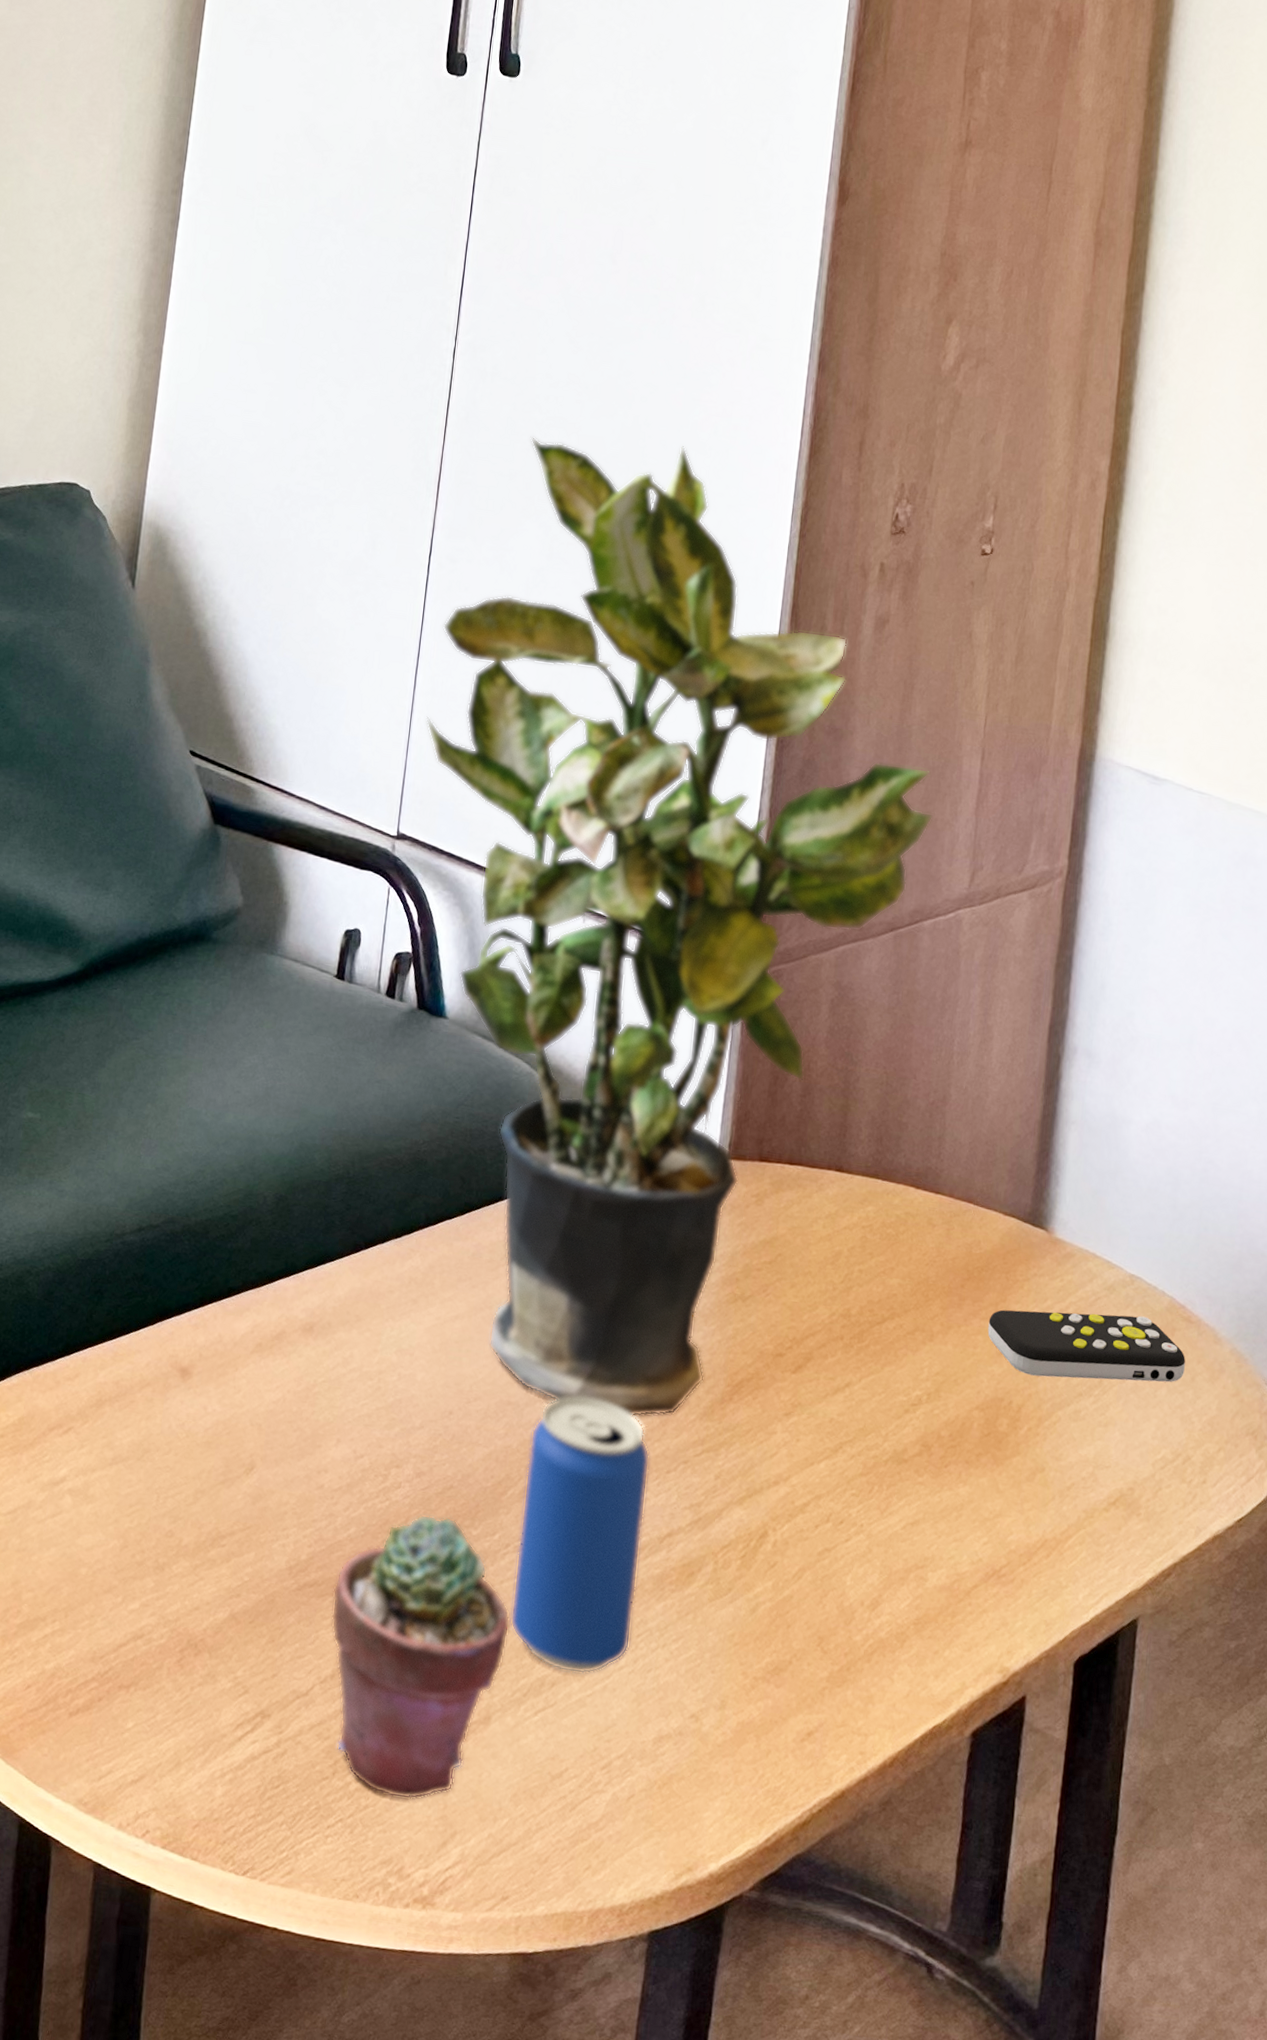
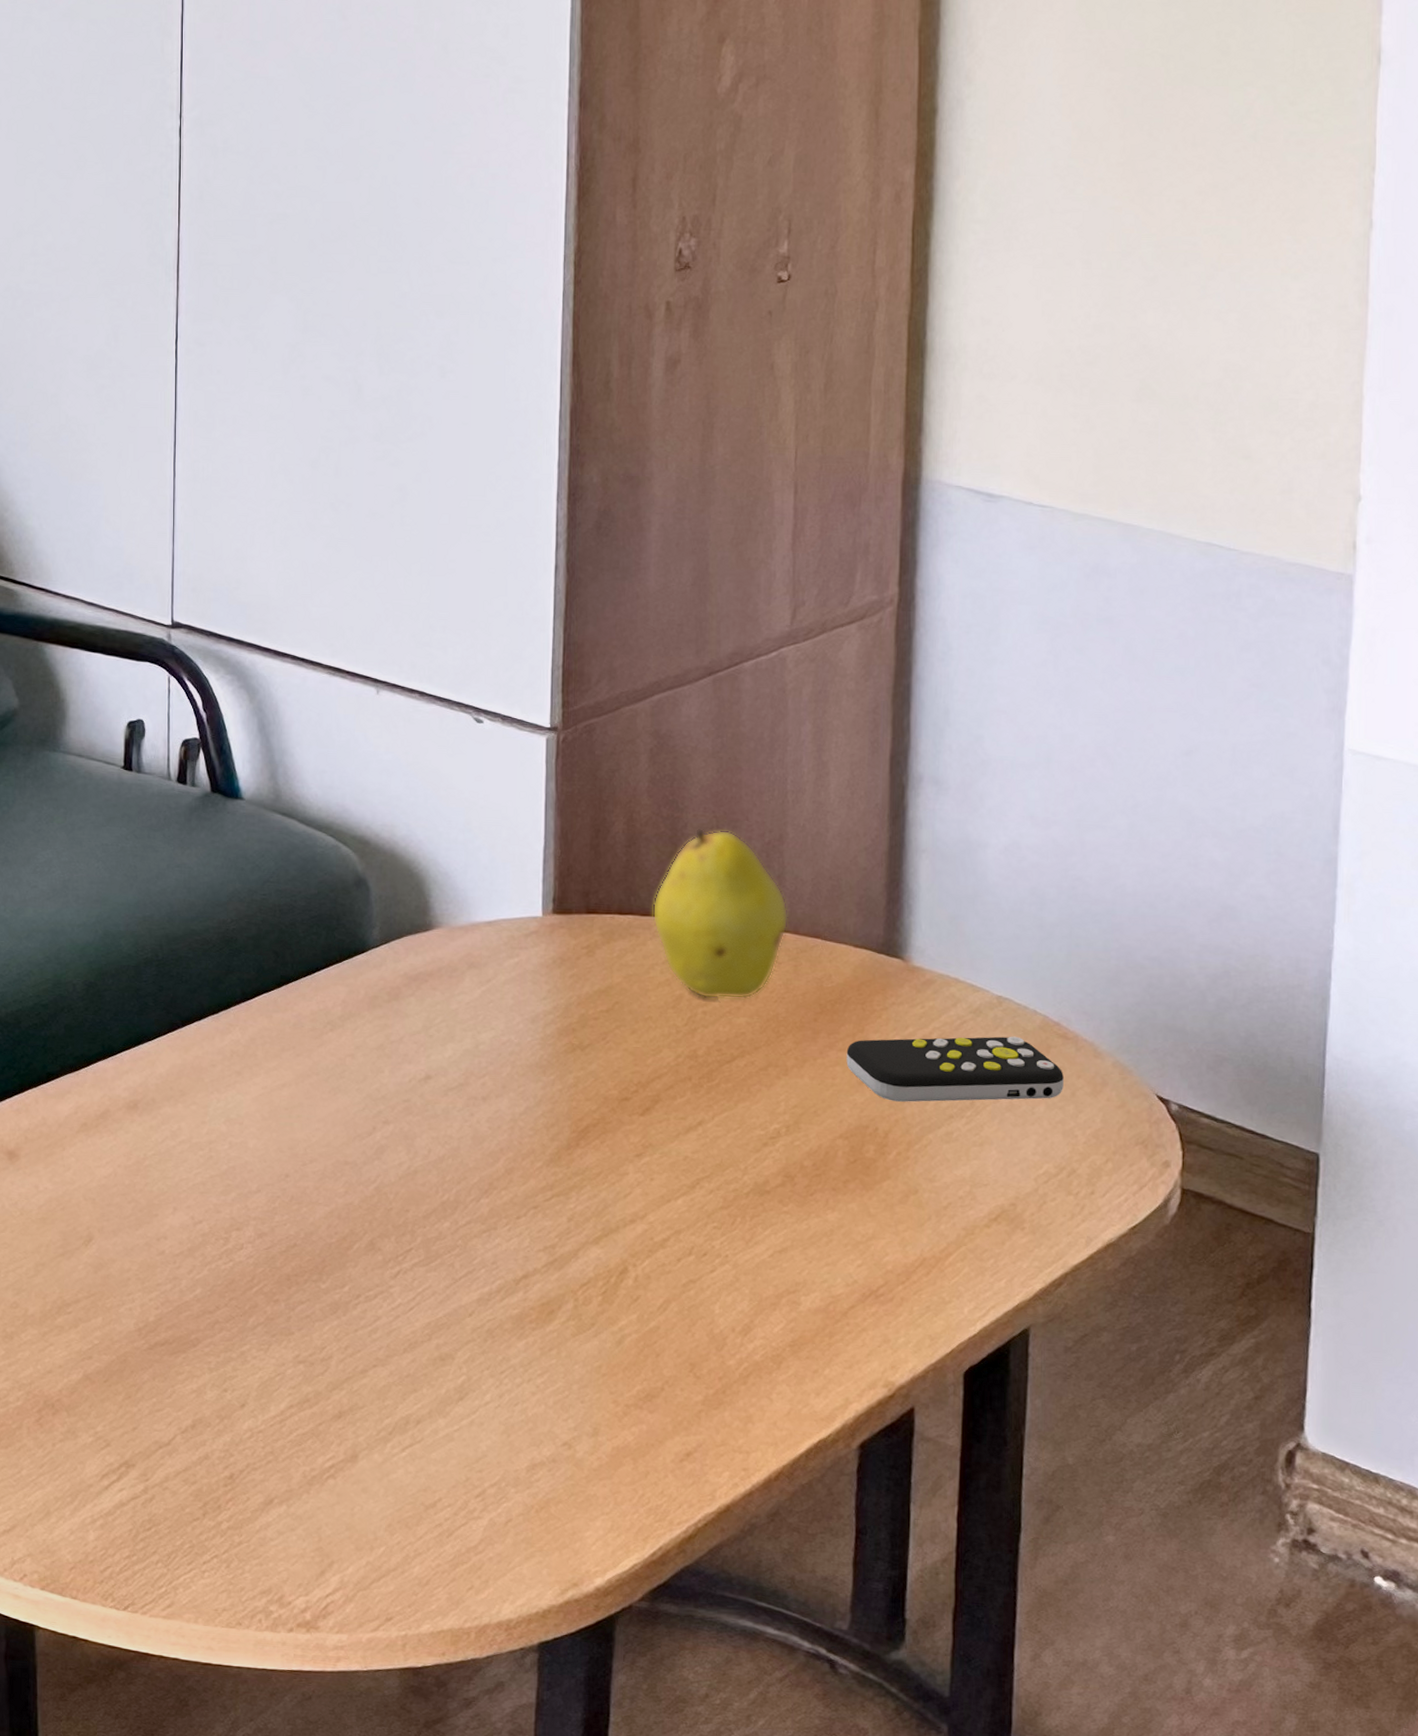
potted succulent: present [331,1514,511,1800] -> none [185,1272,368,1535]
potted plant: present [426,437,934,1417] -> none [190,202,746,1168]
beverage can: present [509,1396,650,1675] -> none [367,1152,498,1411]
fruit: none [819,1082,946,1260] -> present [652,827,788,1000]

